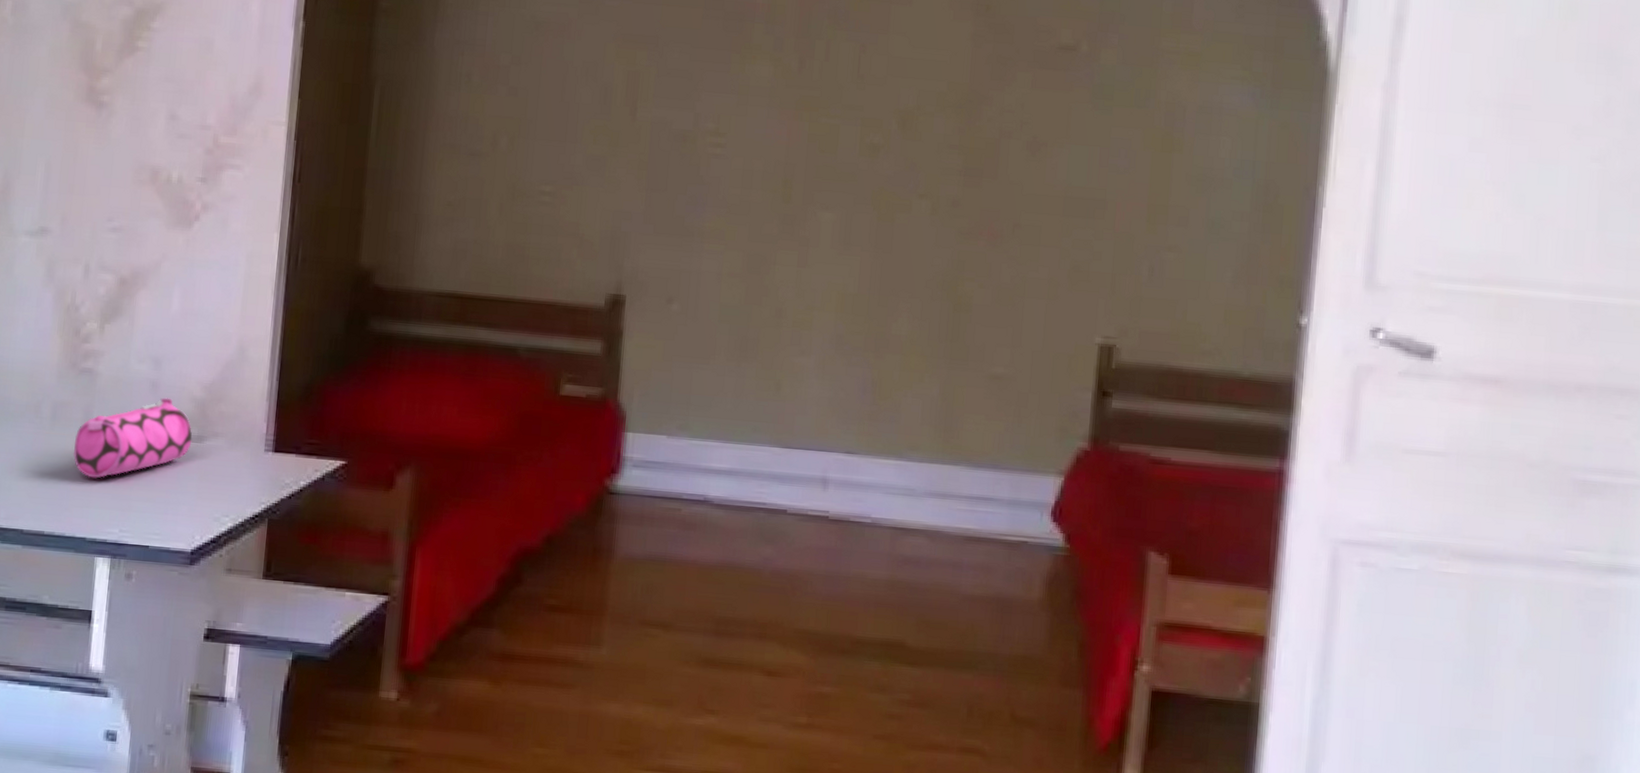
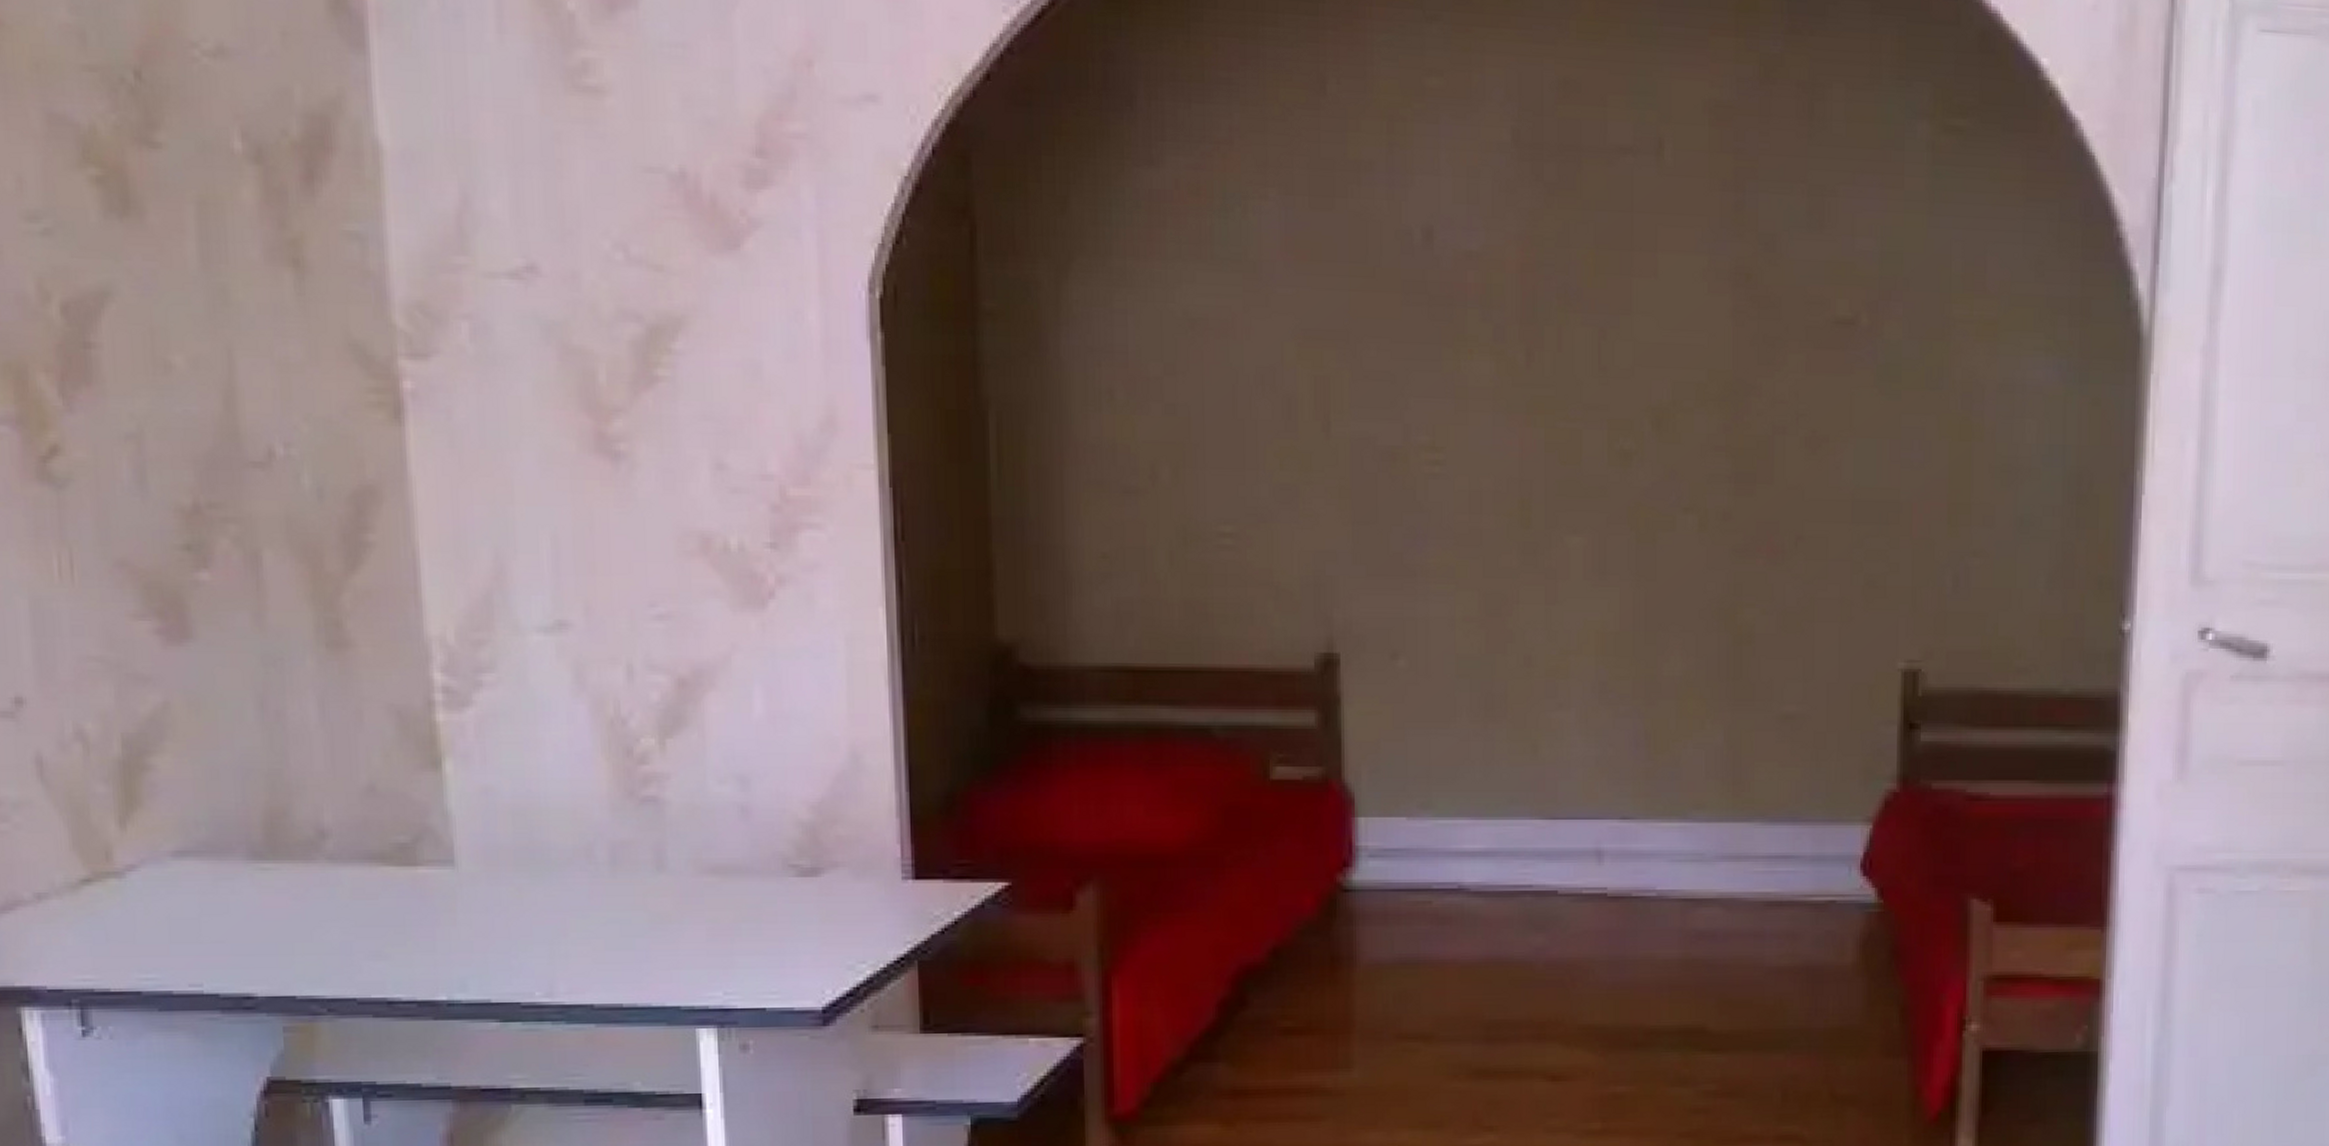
pencil case: present [73,397,193,479] -> none [646,824,805,933]

